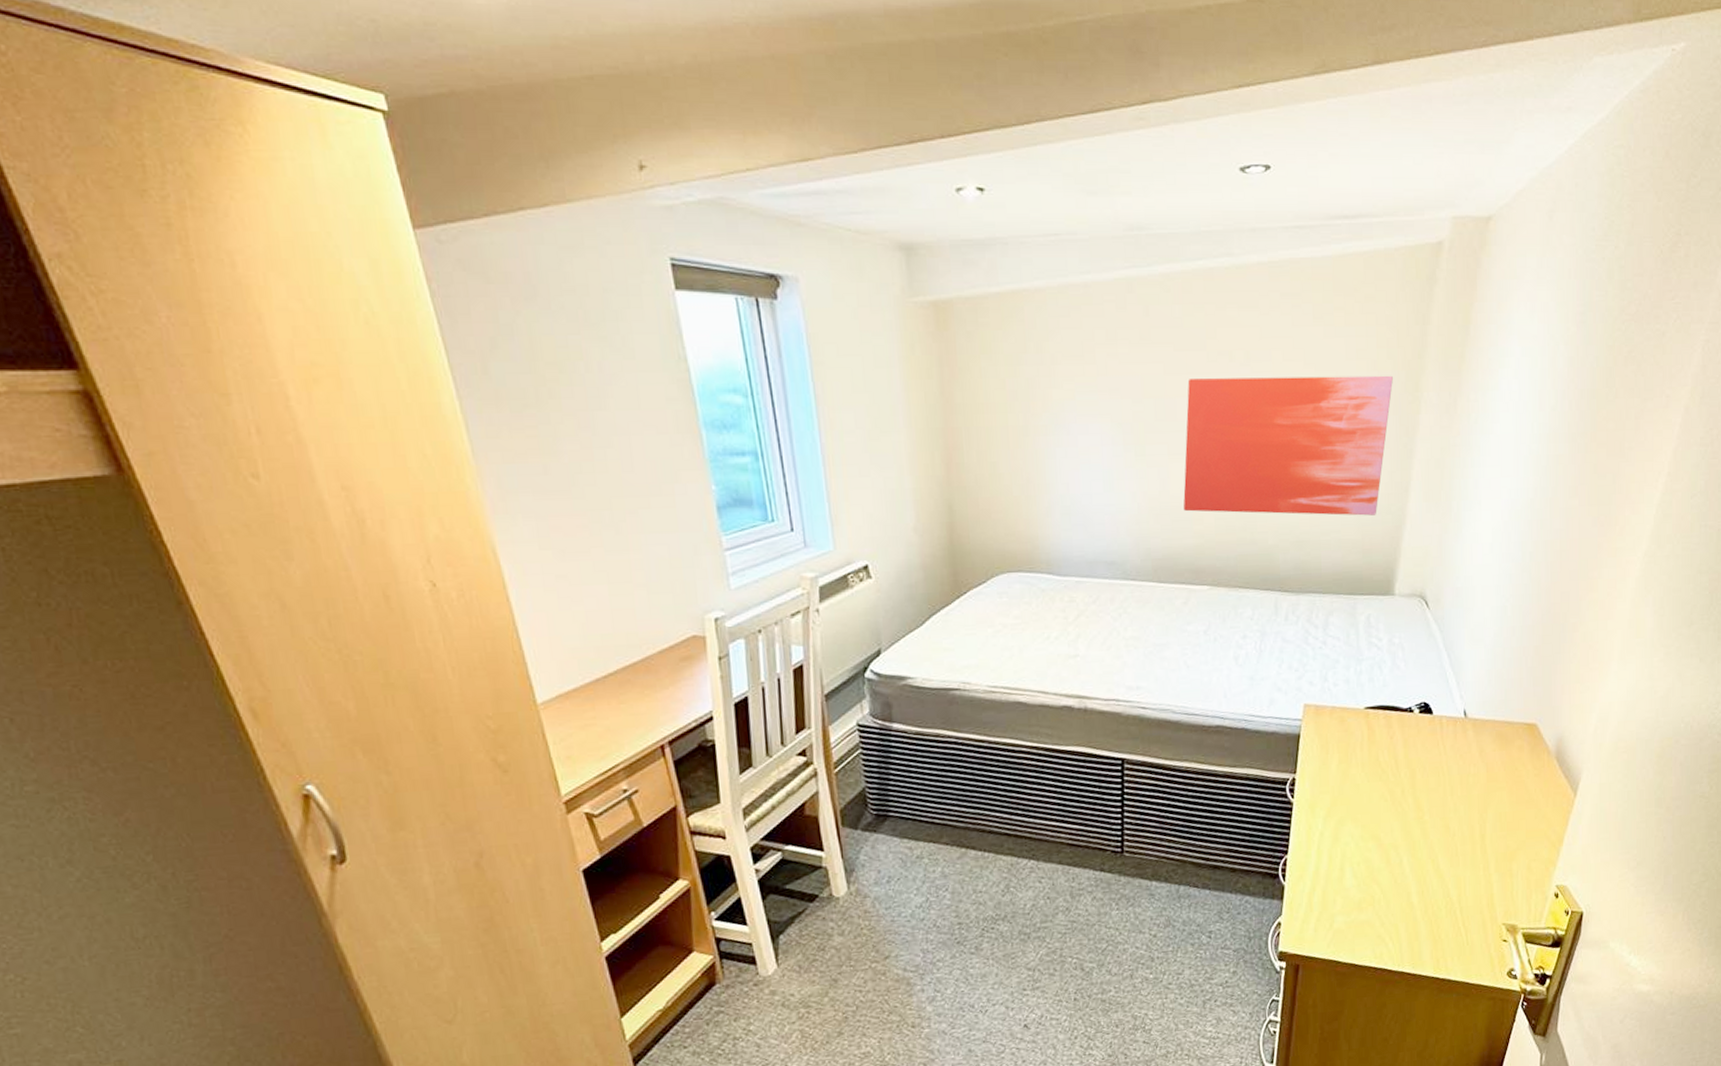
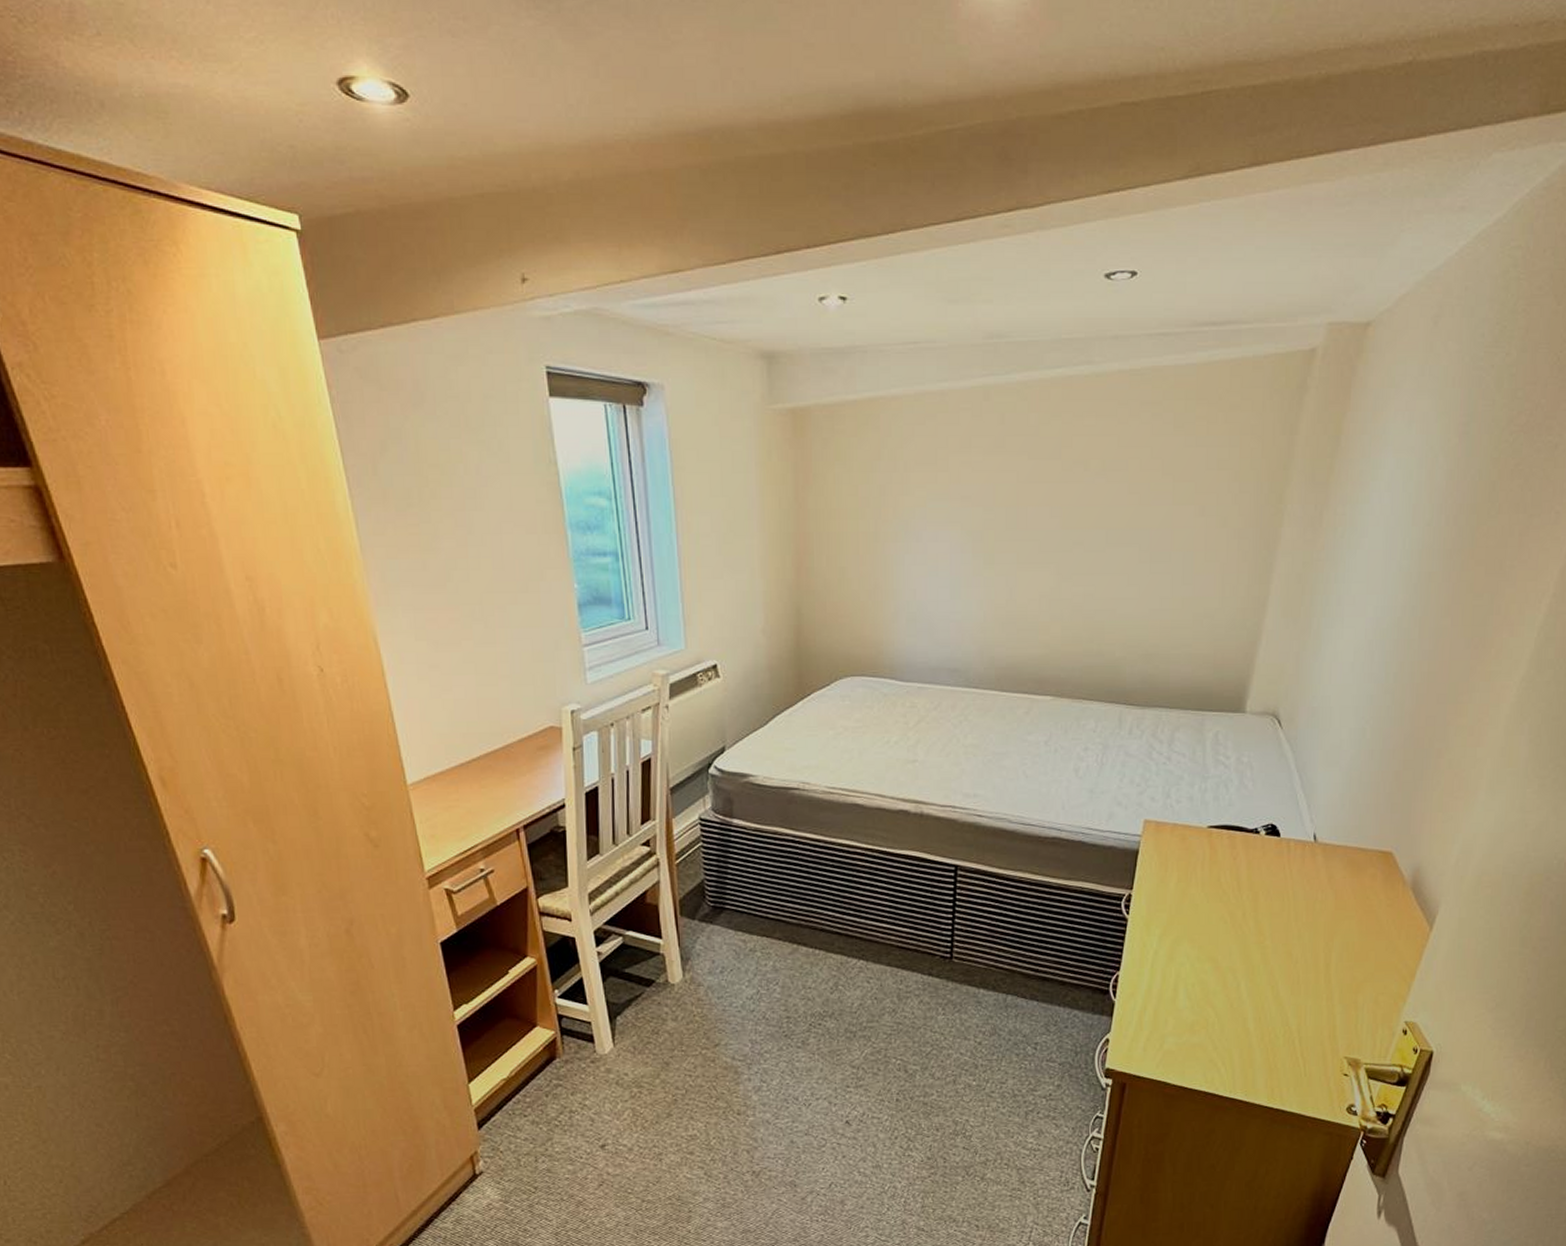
wall art: present [1183,375,1393,516] -> none [1031,486,1255,630]

